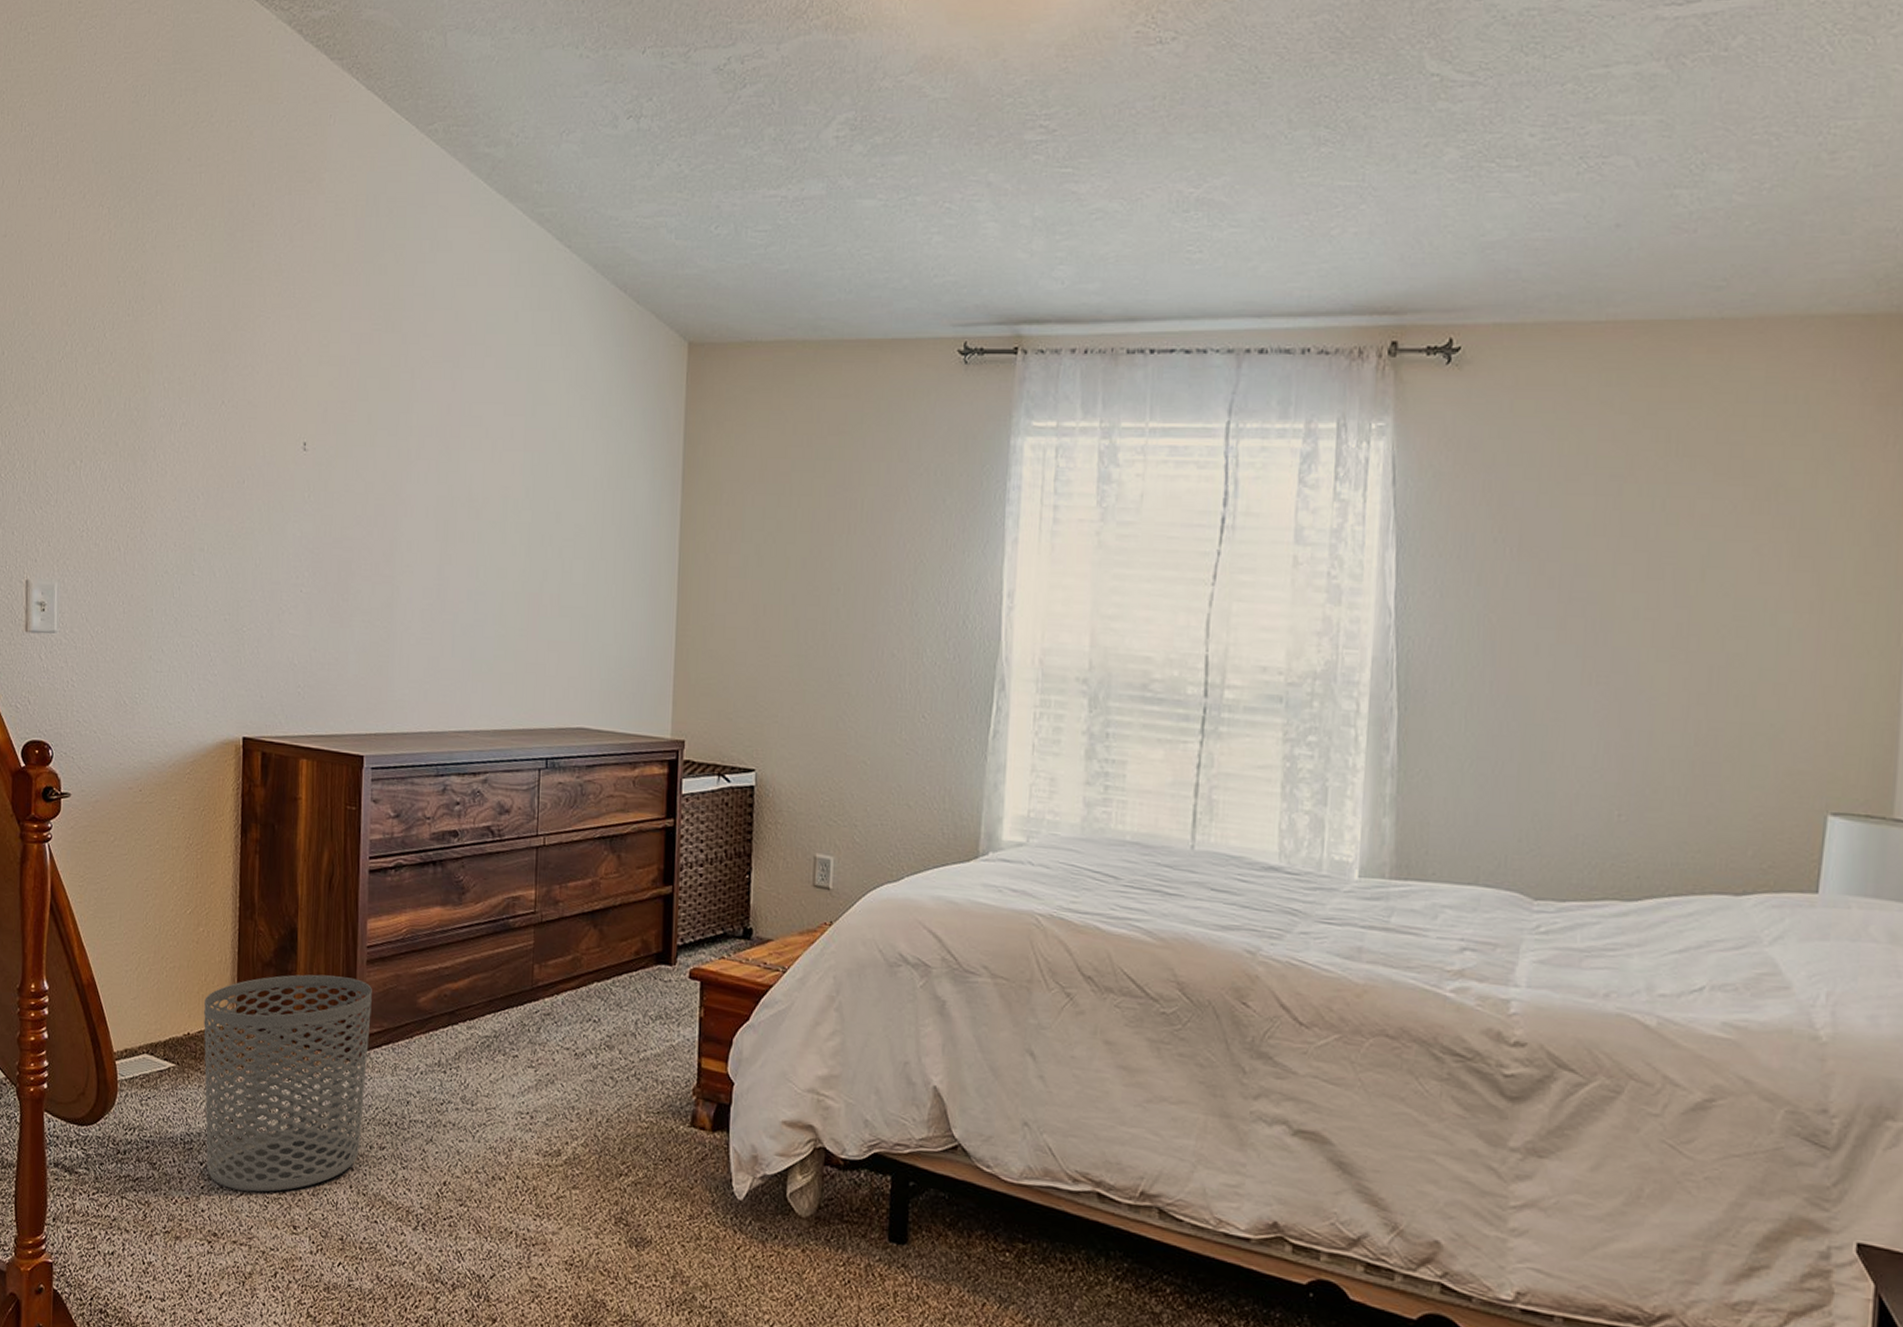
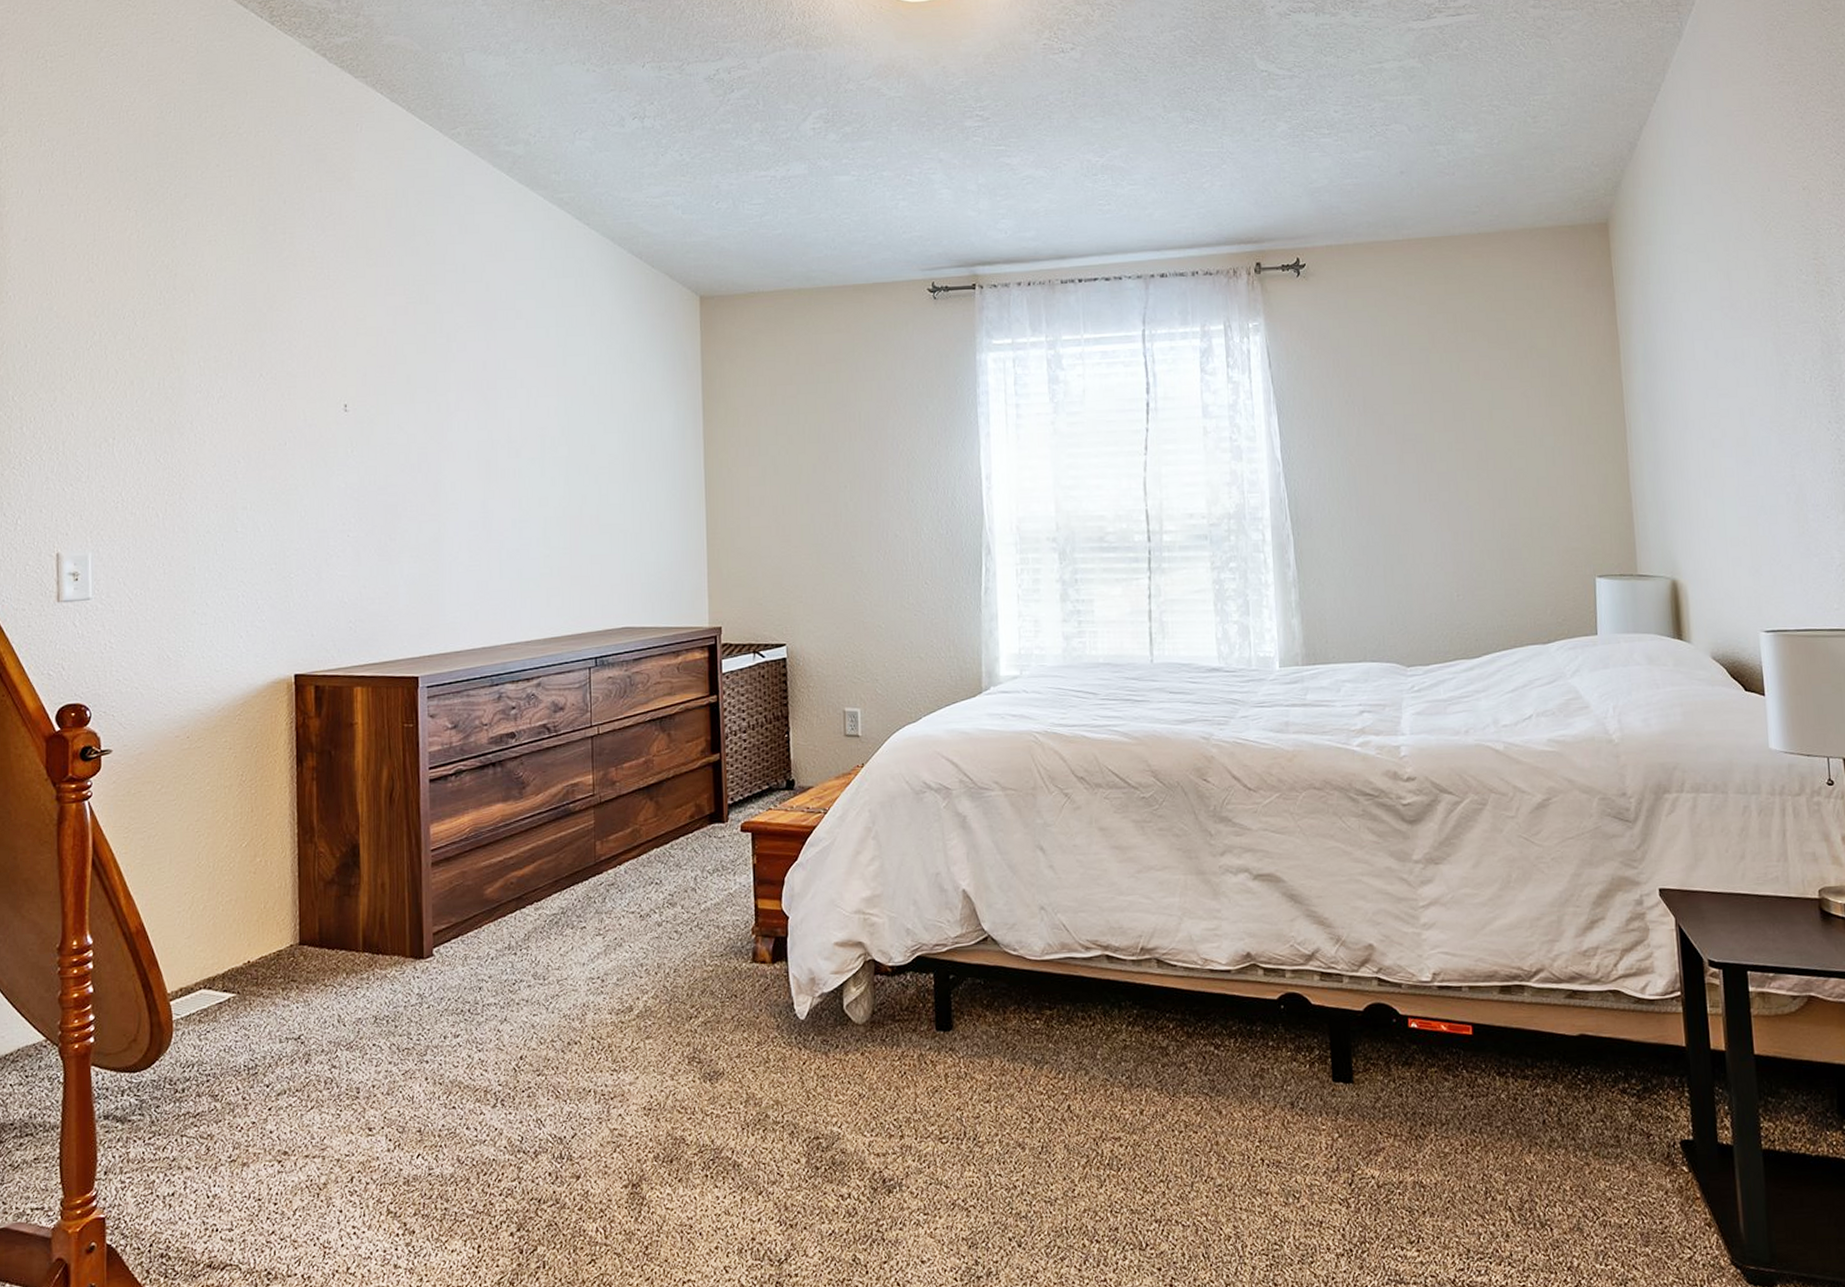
waste bin: present [204,974,372,1192] -> none [265,881,439,1105]

